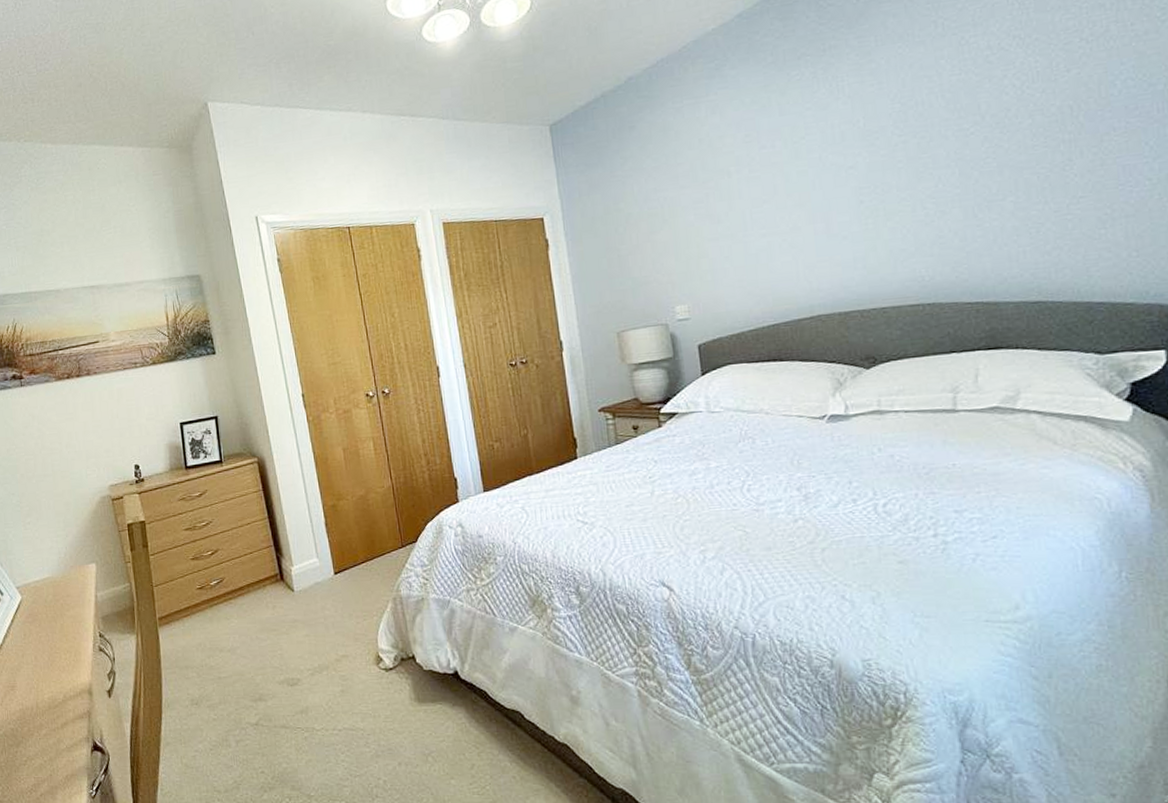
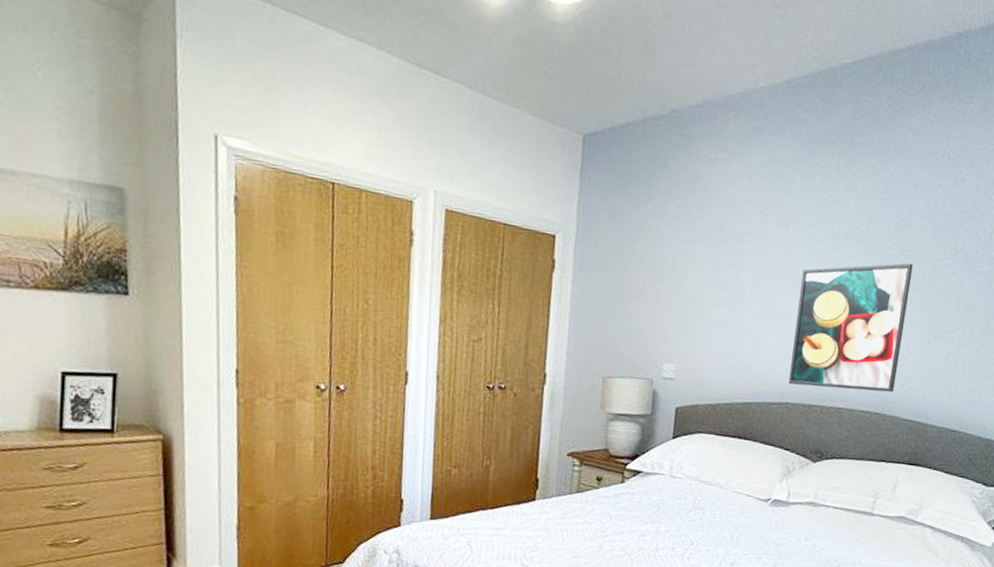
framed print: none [802,142,946,297] -> present [788,263,913,393]

